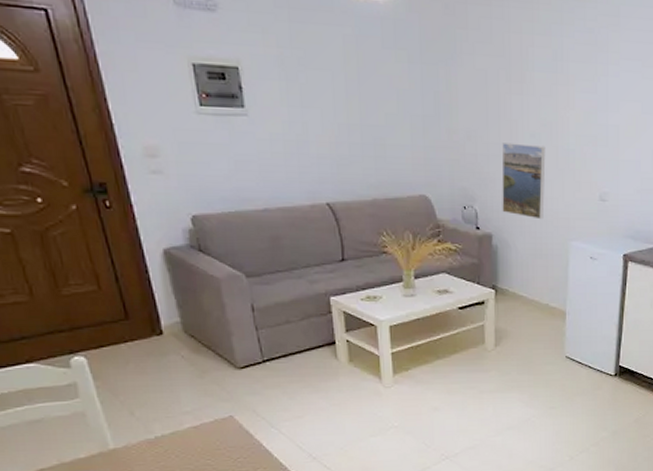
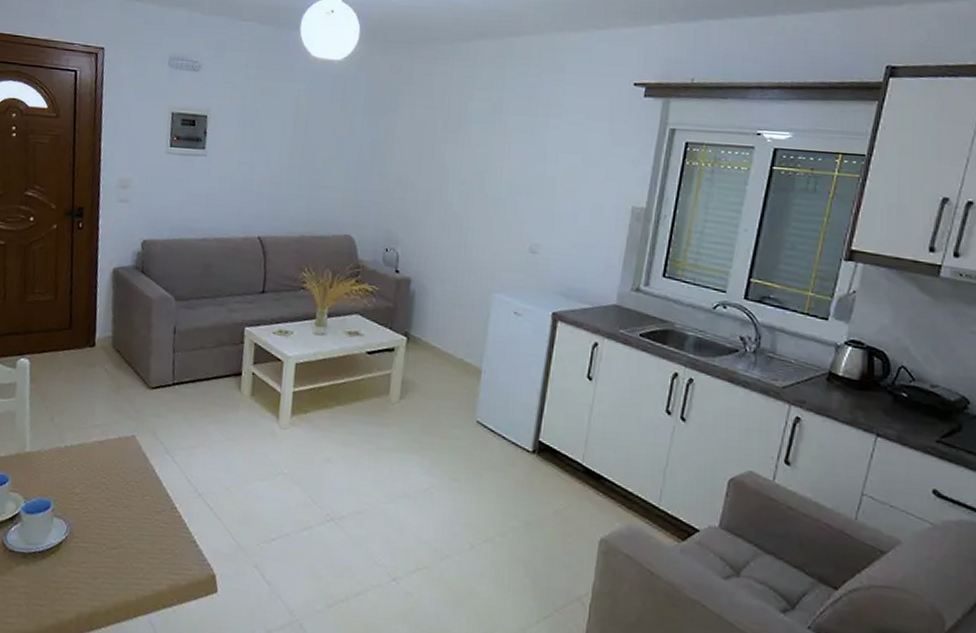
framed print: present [501,143,546,220] -> none [424,189,476,268]

